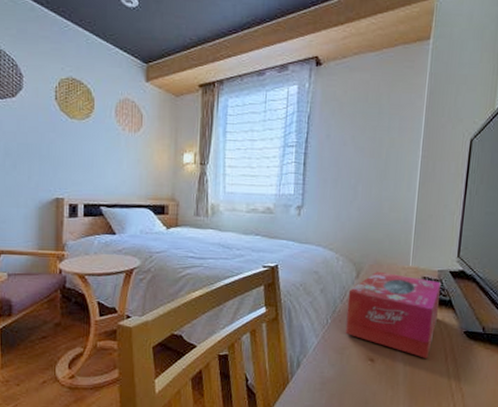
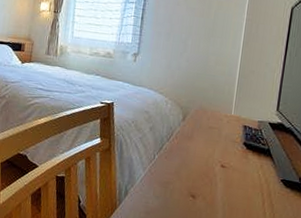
tissue box: present [345,271,442,359] -> none [170,116,261,201]

